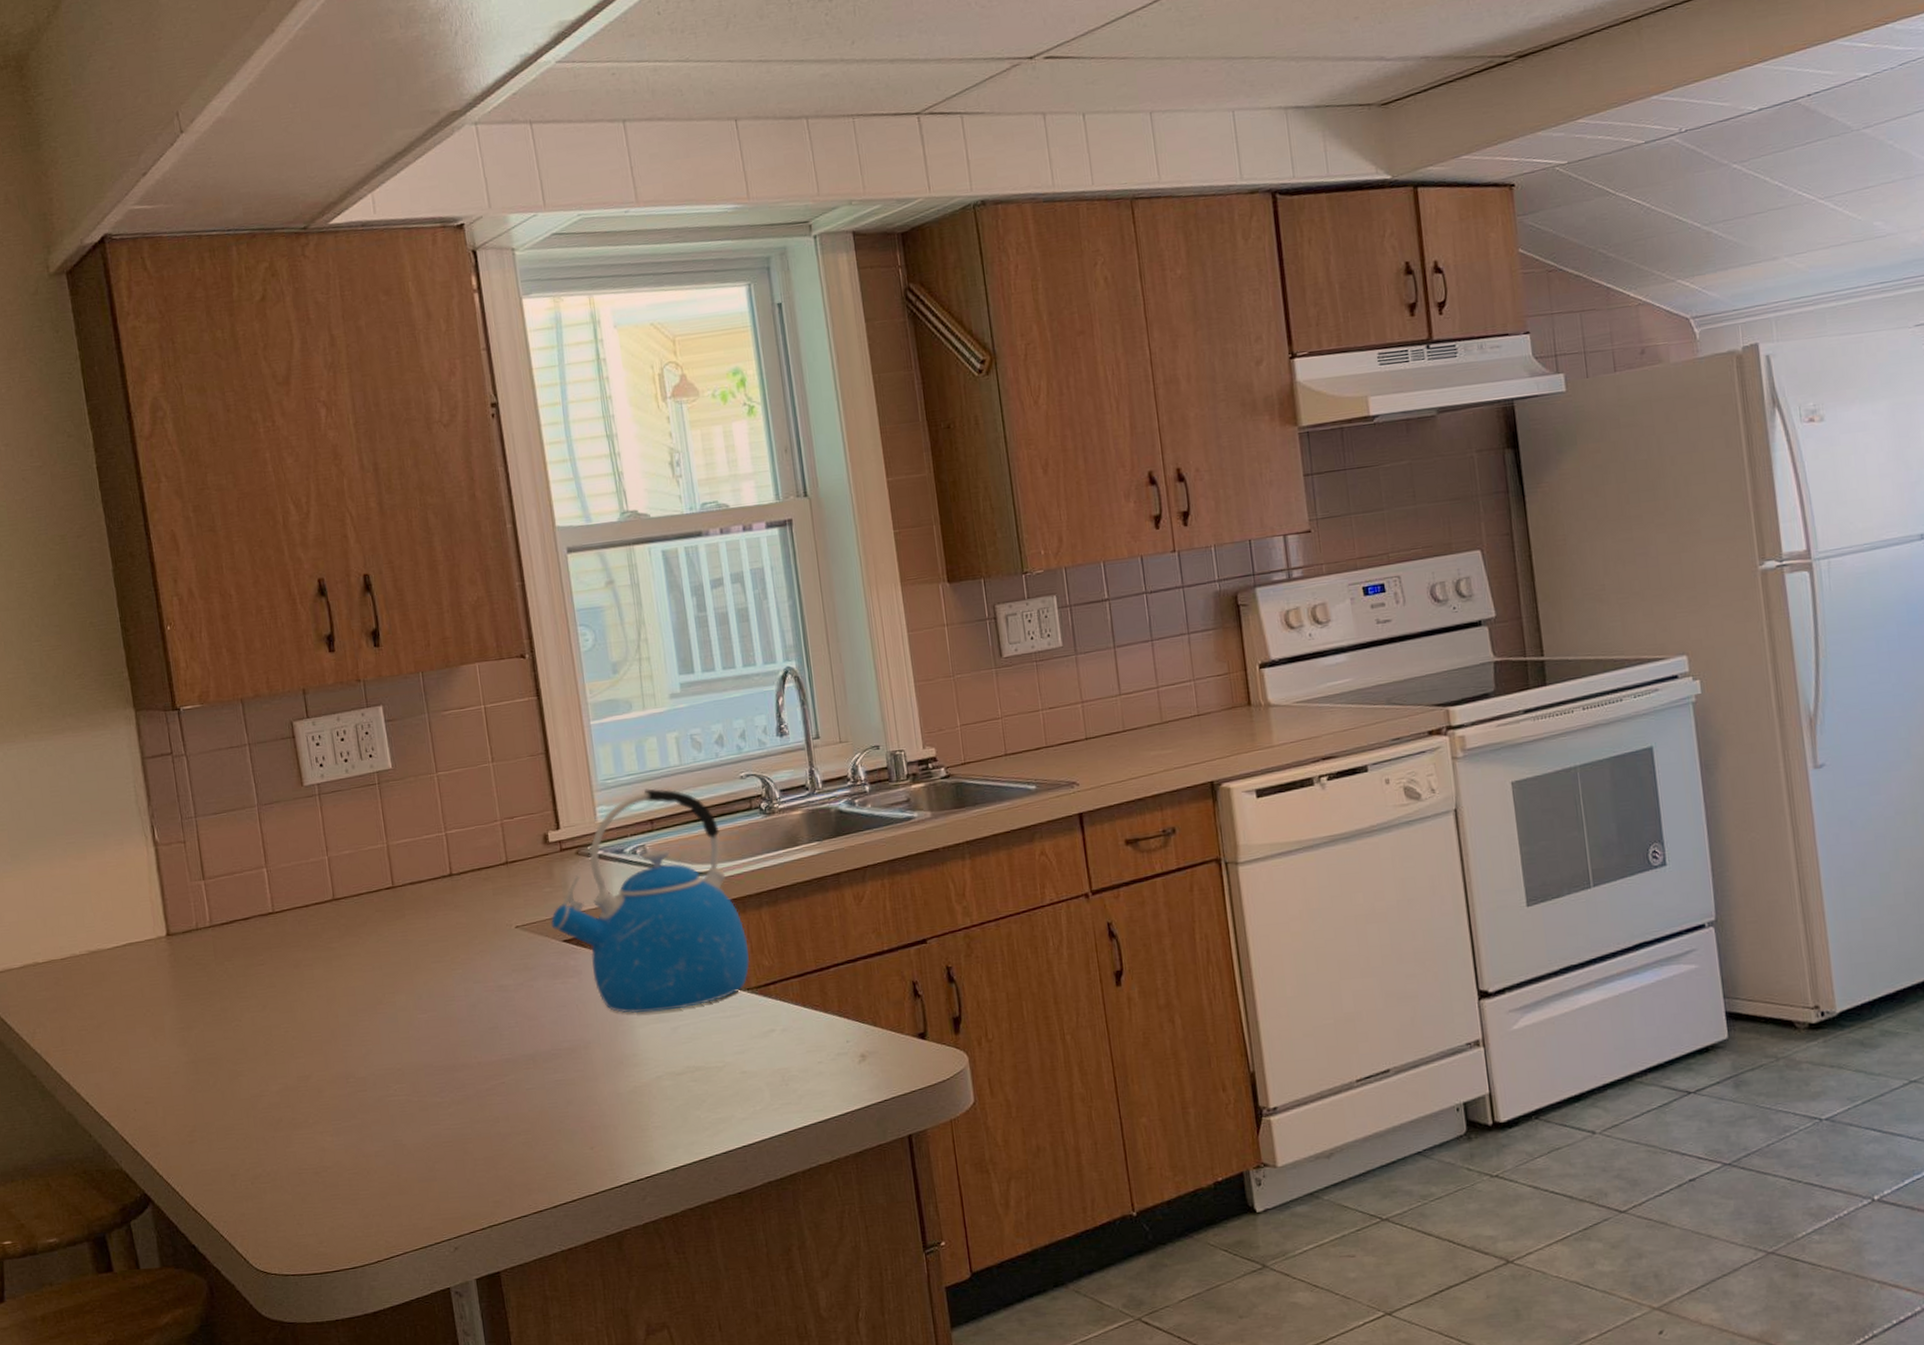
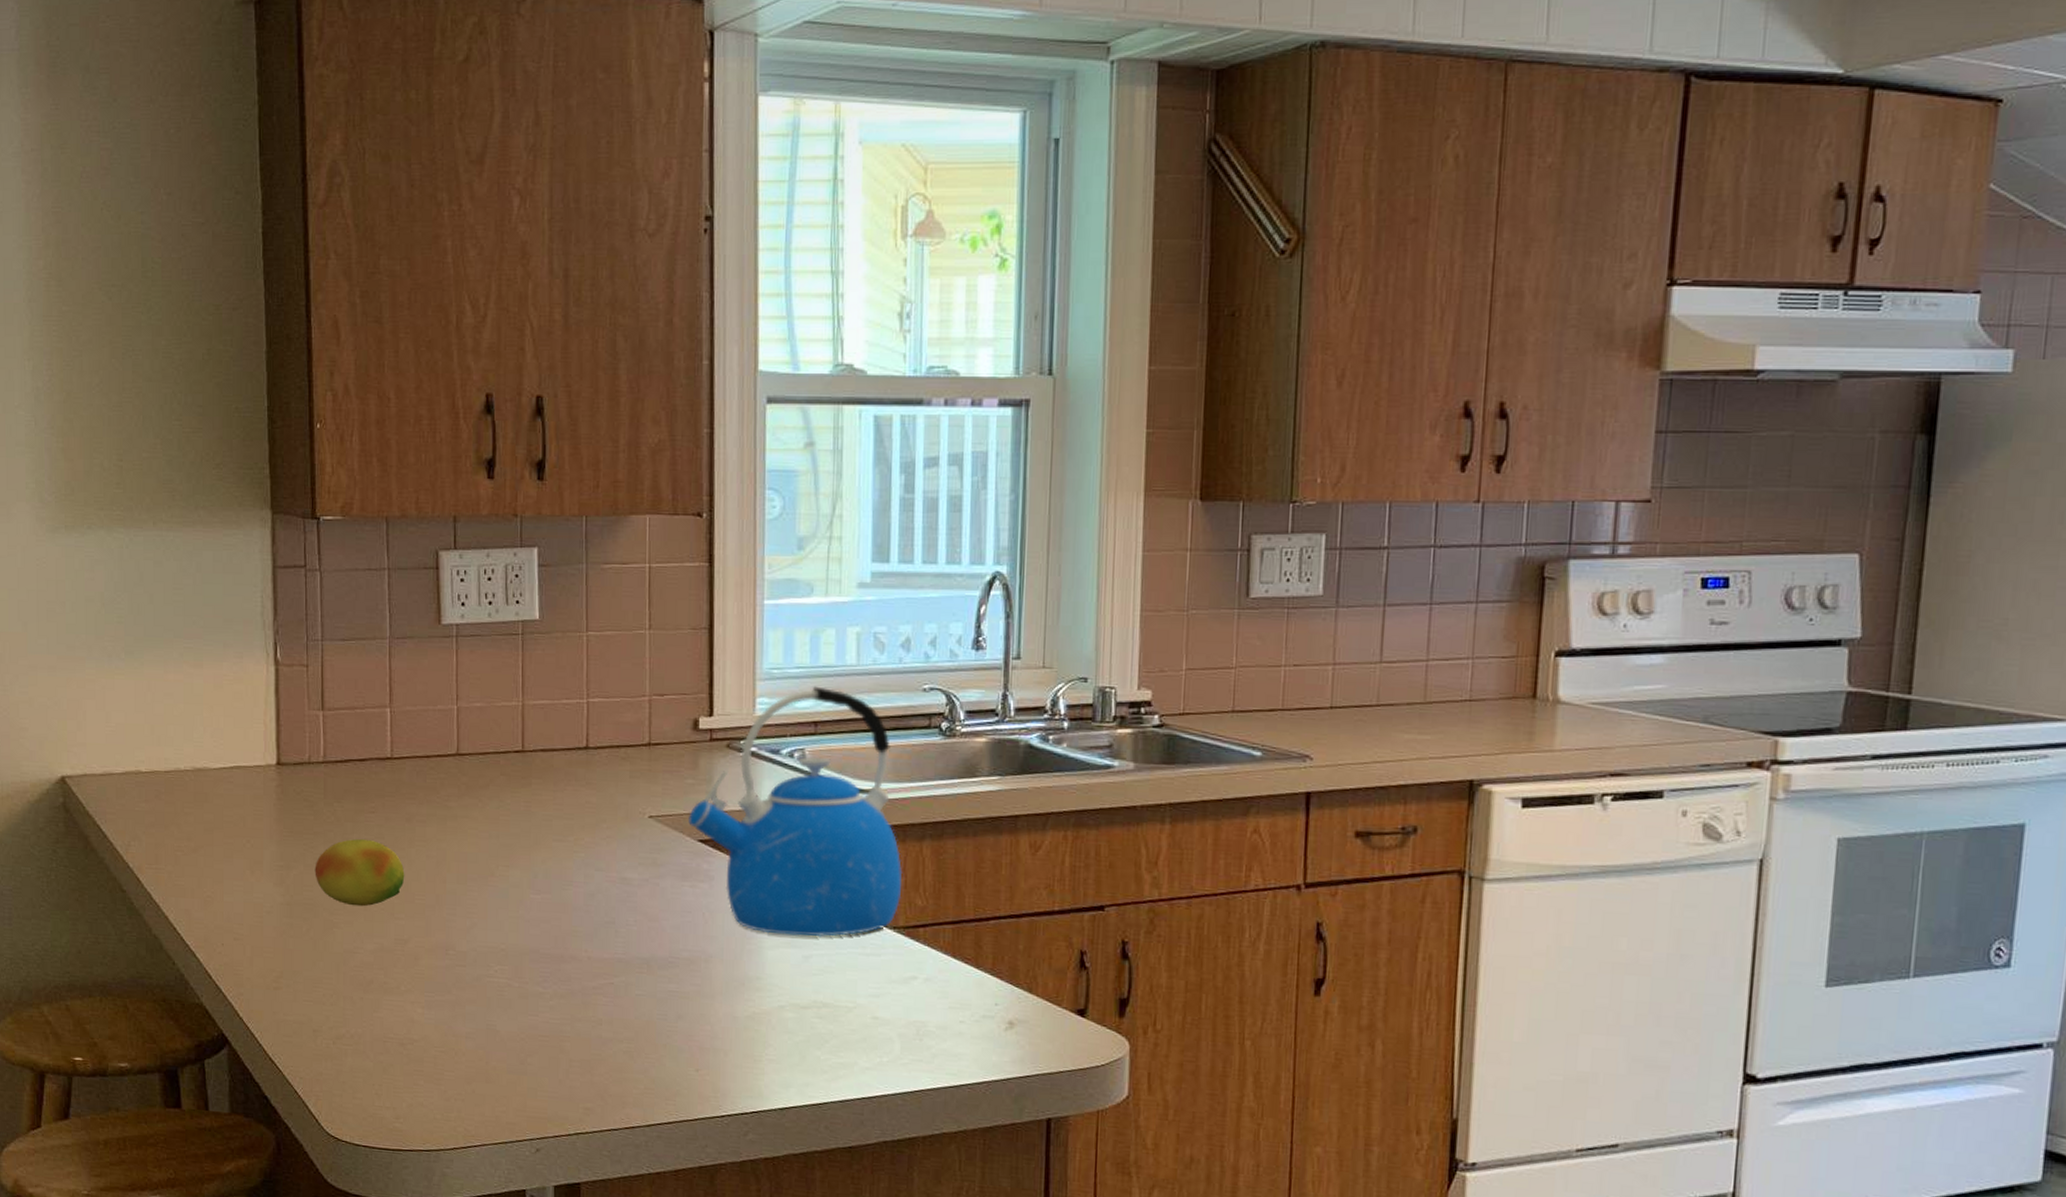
fruit: none [214,990,300,1053] -> present [315,838,405,907]

